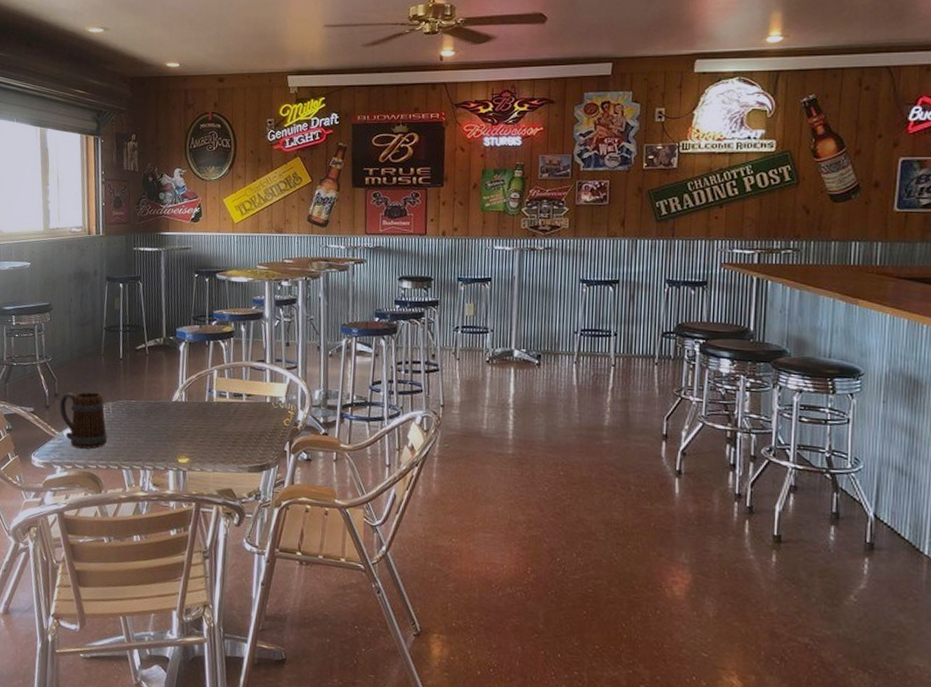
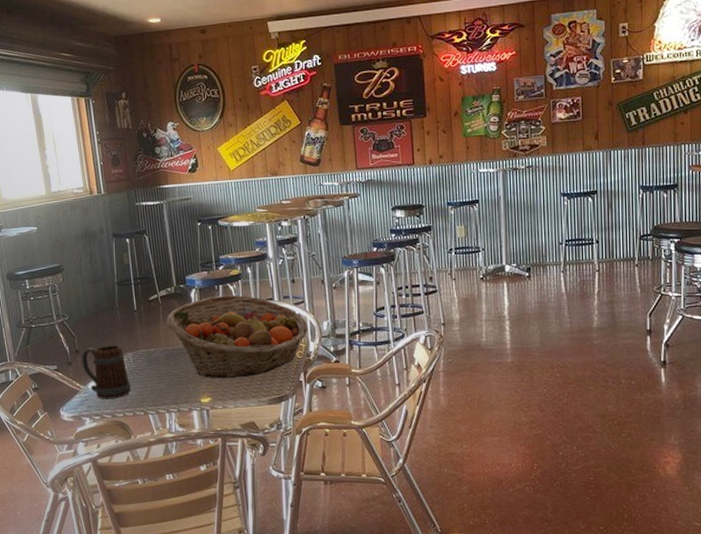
fruit basket: none [151,351,299,441] -> present [166,295,308,379]

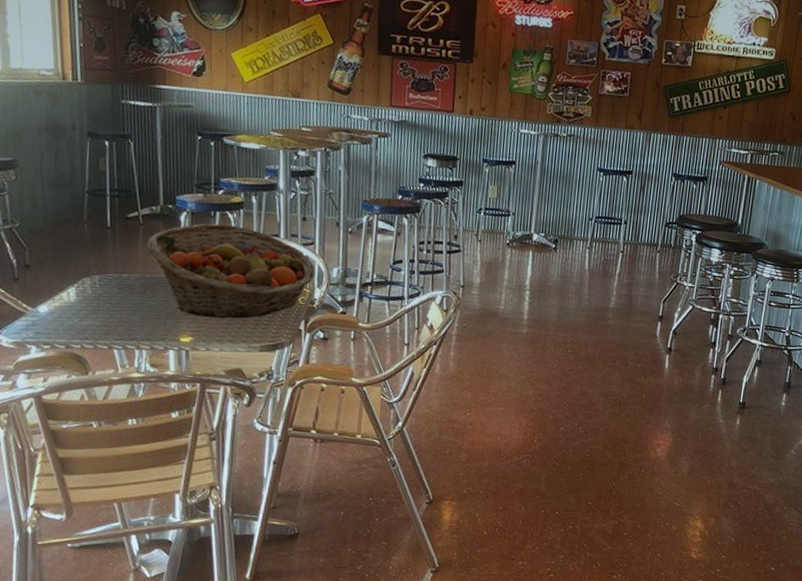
beer mug: present [81,345,131,399] -> none [31,263,94,327]

